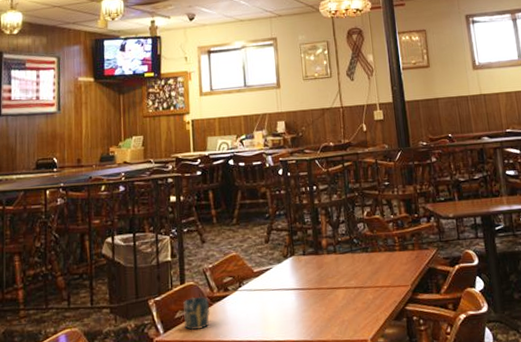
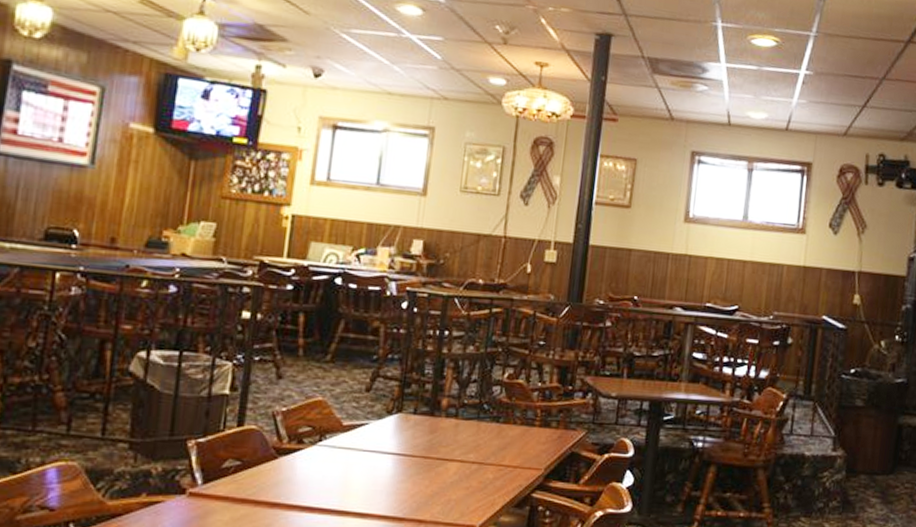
cup: present [183,296,210,331] -> none [232,444,273,487]

